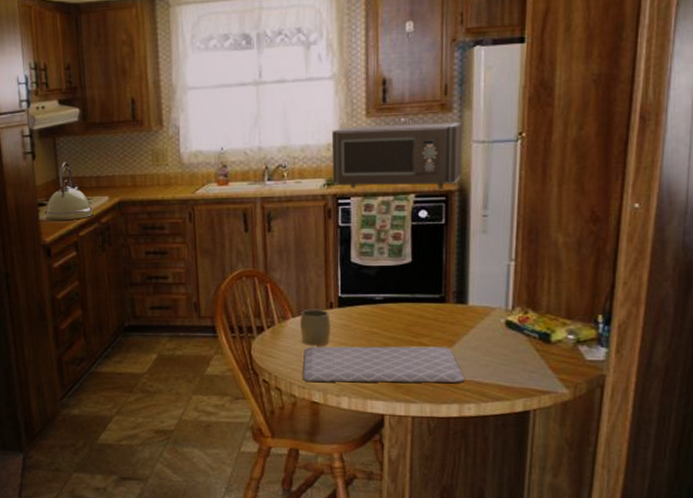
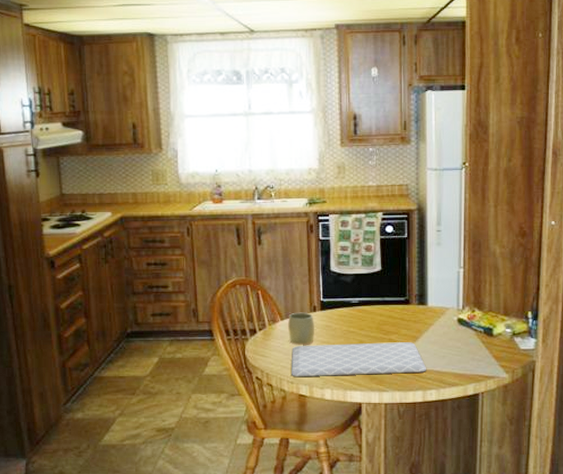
kettle: present [46,162,93,221] -> none [49,180,97,235]
microwave: present [331,122,462,189] -> none [312,153,420,208]

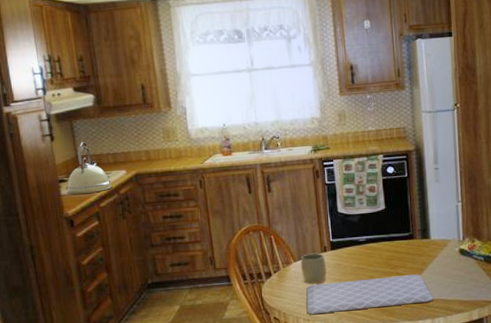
kettle: none [49,180,97,235] -> present [67,142,113,195]

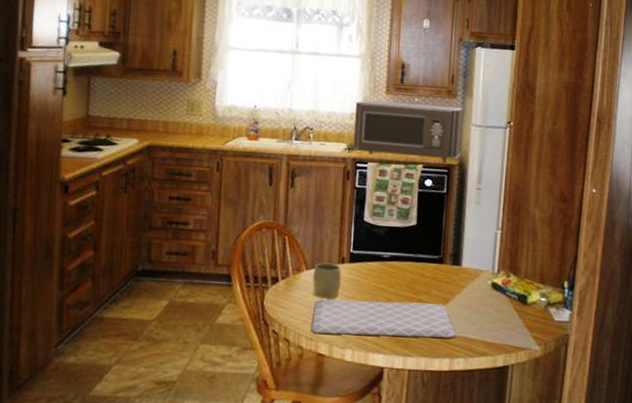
kettle: present [67,142,113,195] -> none [68,101,120,160]
microwave: none [314,97,417,153] -> present [353,100,464,162]

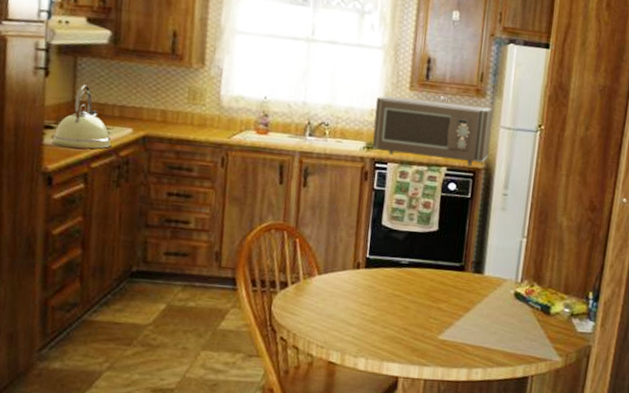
kettle: none [68,101,120,160] -> present [51,84,112,150]
placemat: present [311,299,456,339] -> none [323,306,476,348]
mug: present [312,262,342,299] -> none [324,267,357,306]

